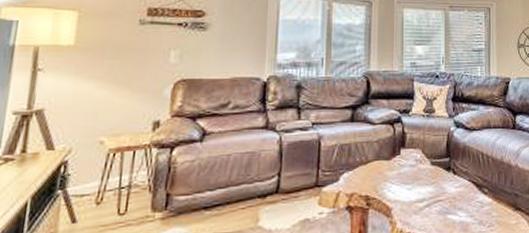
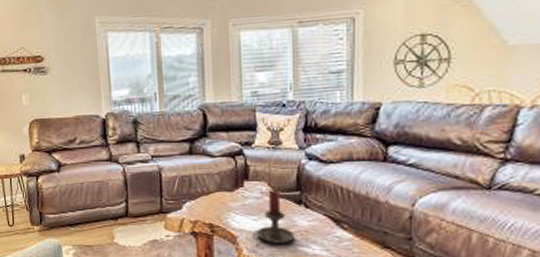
candle holder: none [406,157,444,214] -> present [252,190,294,244]

